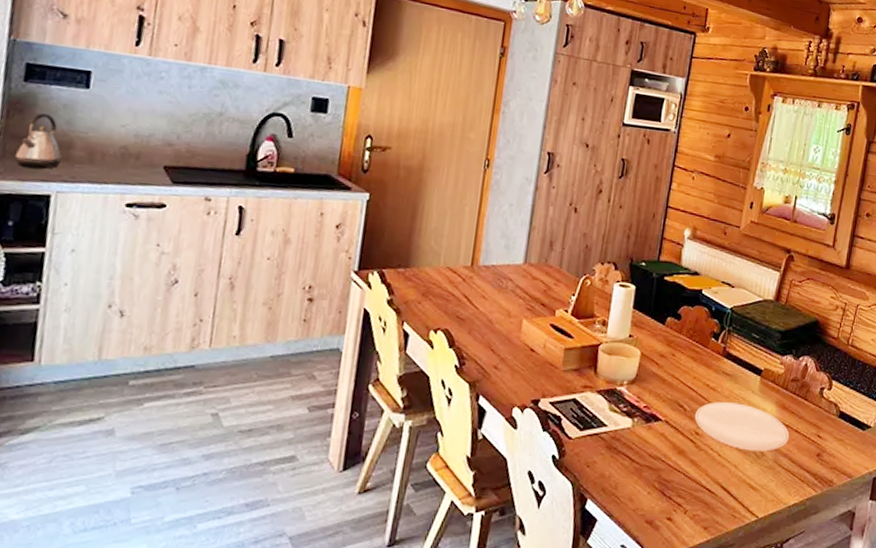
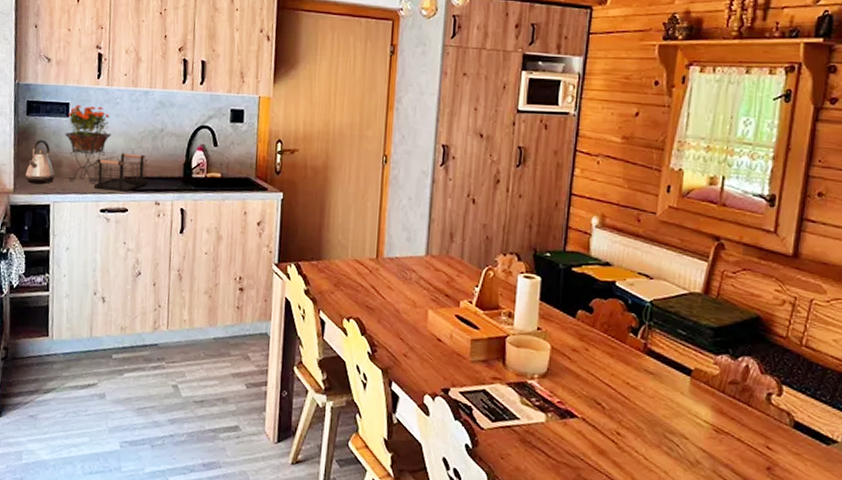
potted flower: none [81,74,150,173] -> present [65,104,112,184]
dish rack: none [118,137,199,184] -> present [93,153,148,192]
plate: present [694,402,790,452] -> none [614,401,730,460]

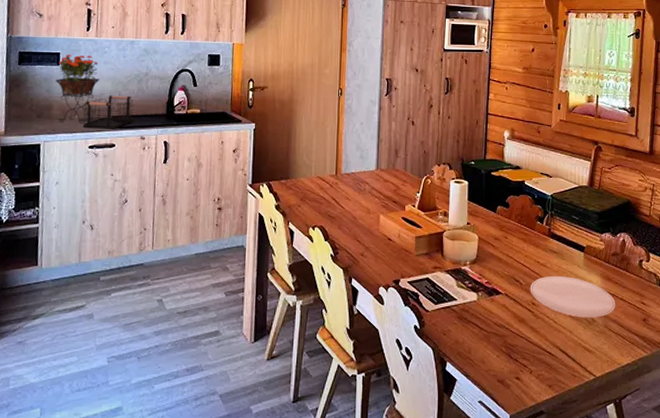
kettle: present [25,139,56,184] -> none [16,85,46,126]
plate: none [614,401,730,460] -> present [530,276,616,318]

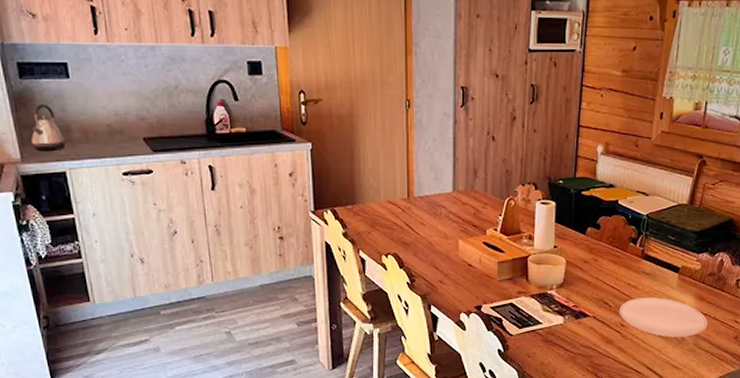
kettle: none [16,85,46,126] -> present [31,103,66,152]
potted flower: present [56,54,100,124] -> none [68,64,122,148]
dish rack: present [82,95,134,129] -> none [108,113,169,153]

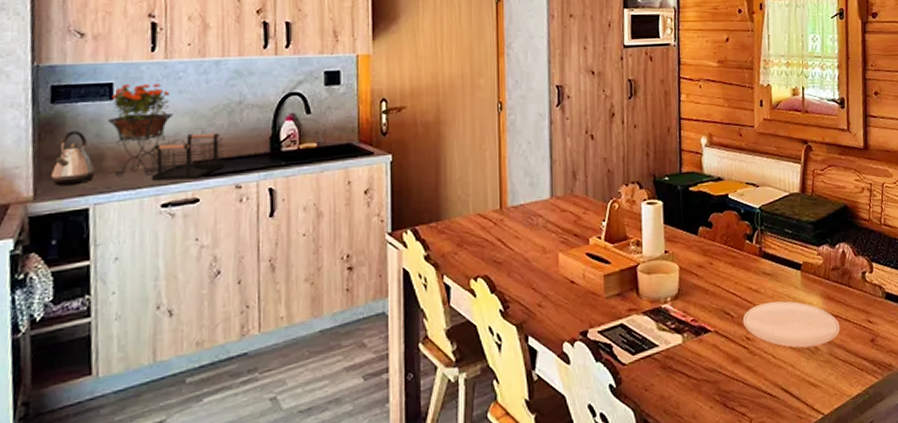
potted flower: none [68,64,122,148] -> present [108,84,173,178]
dish rack: none [108,113,169,153] -> present [150,132,224,181]

